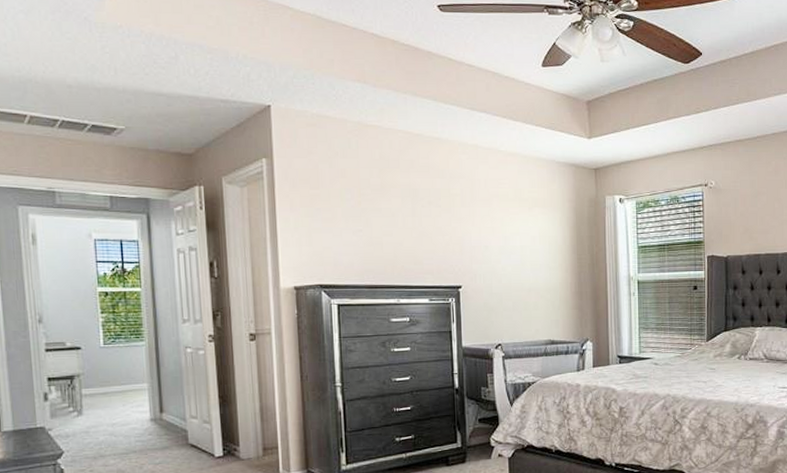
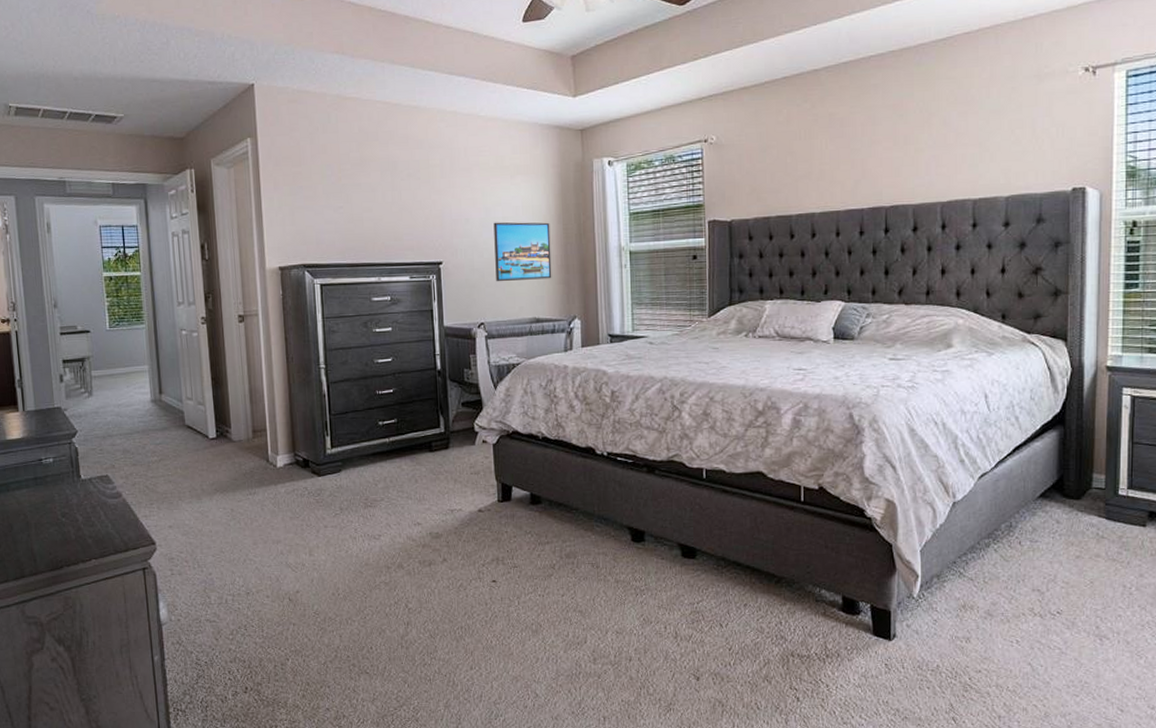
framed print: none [512,250,567,306] -> present [493,222,552,282]

